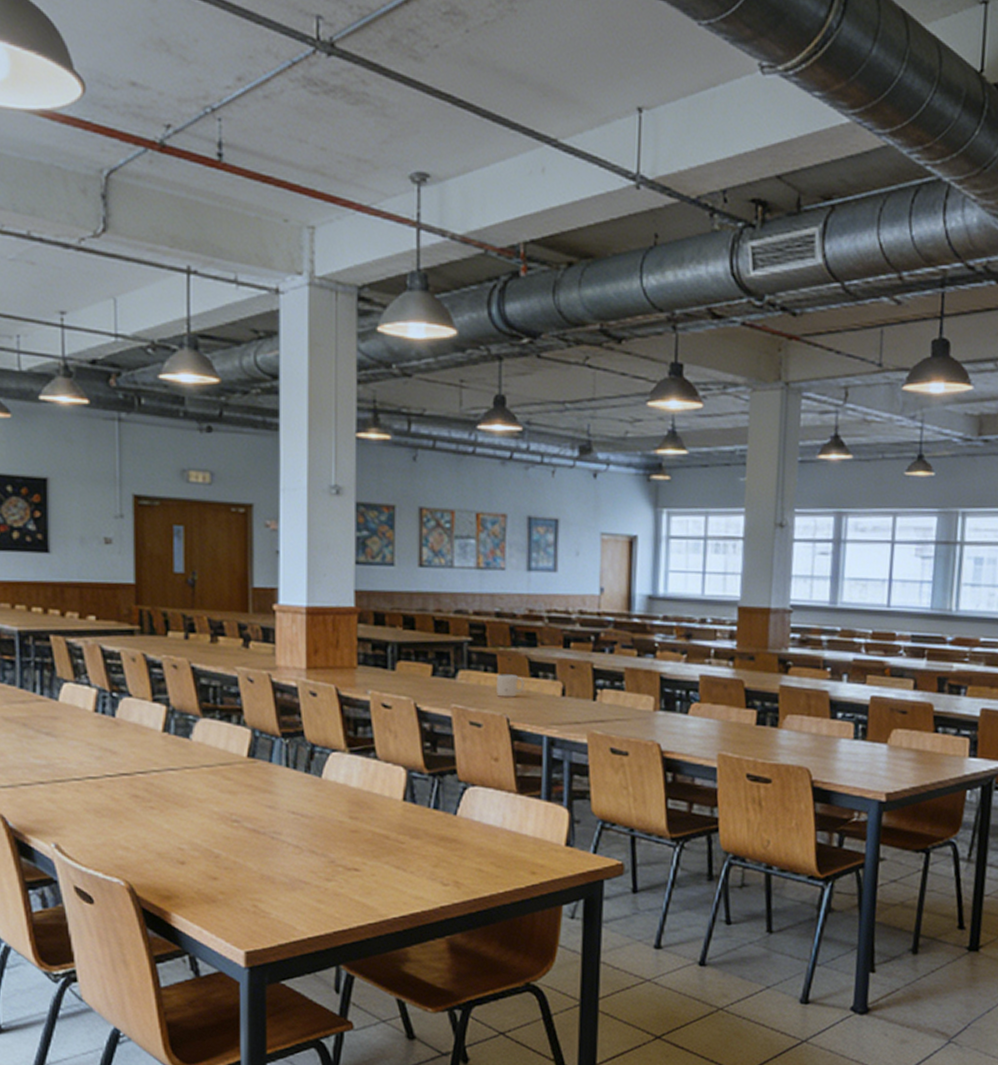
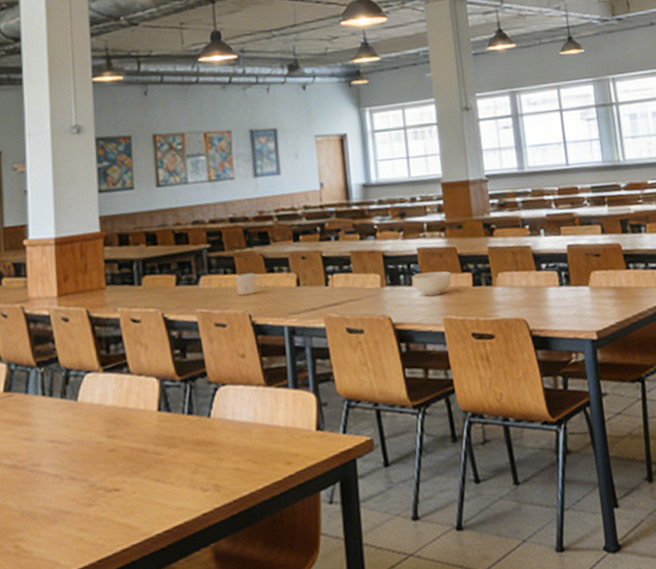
bowl: none [689,702,733,728] -> present [412,271,451,296]

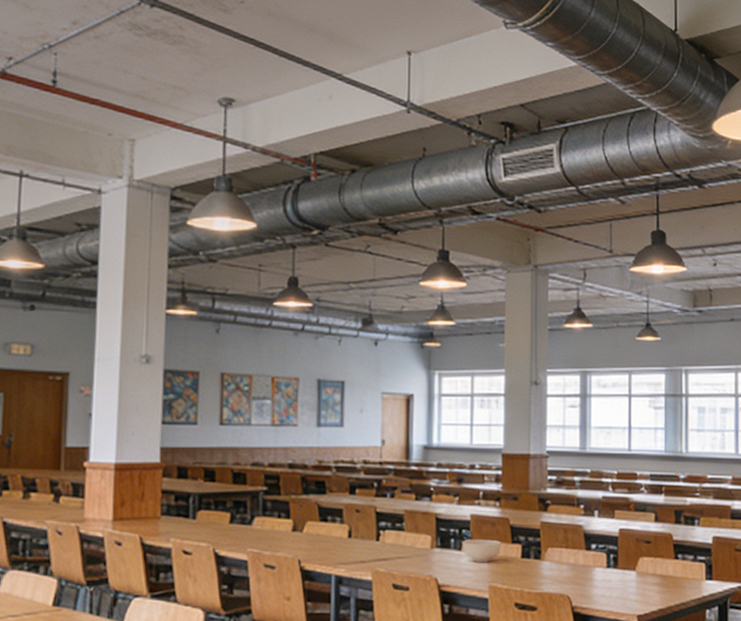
mug: present [235,272,262,296] -> none [288,519,314,540]

